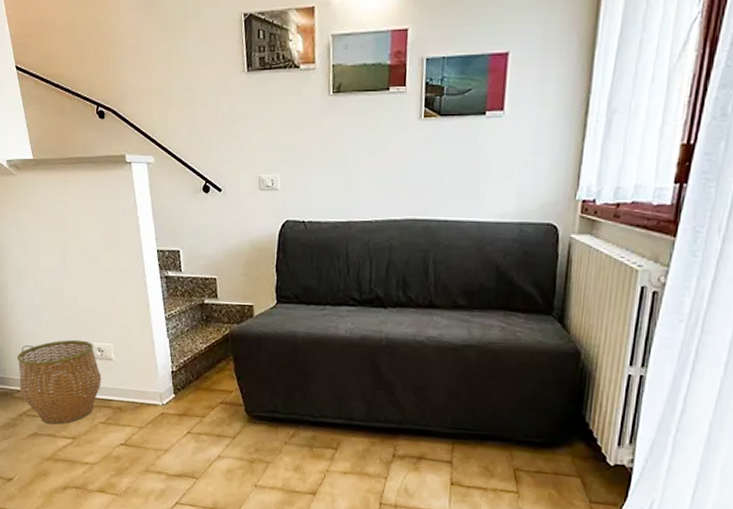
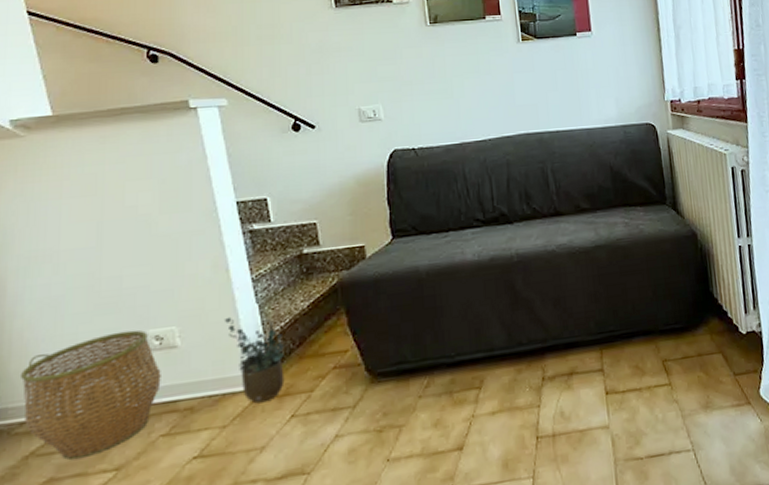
potted plant: none [144,344,187,417] -> present [224,316,286,404]

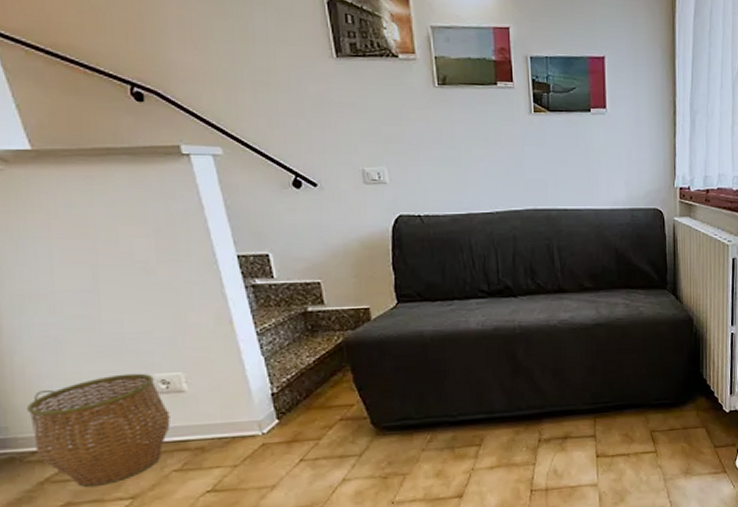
potted plant: present [224,316,286,404] -> none [230,366,293,448]

